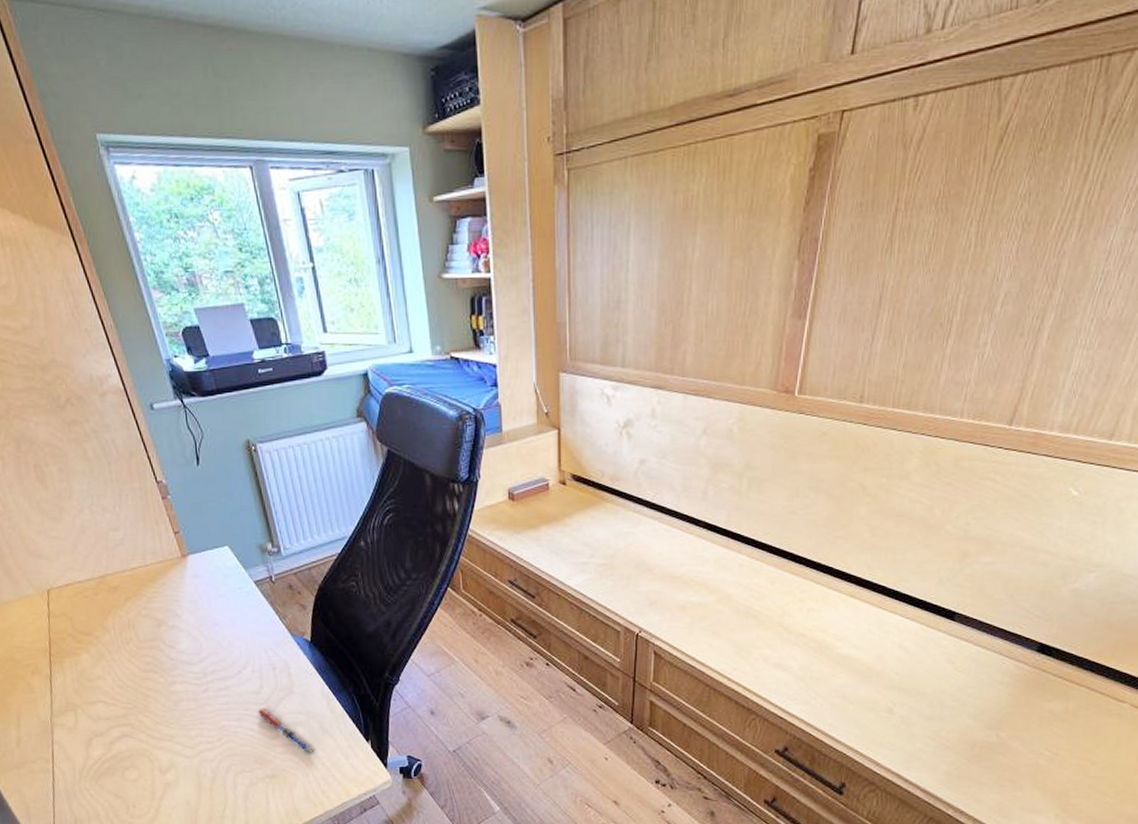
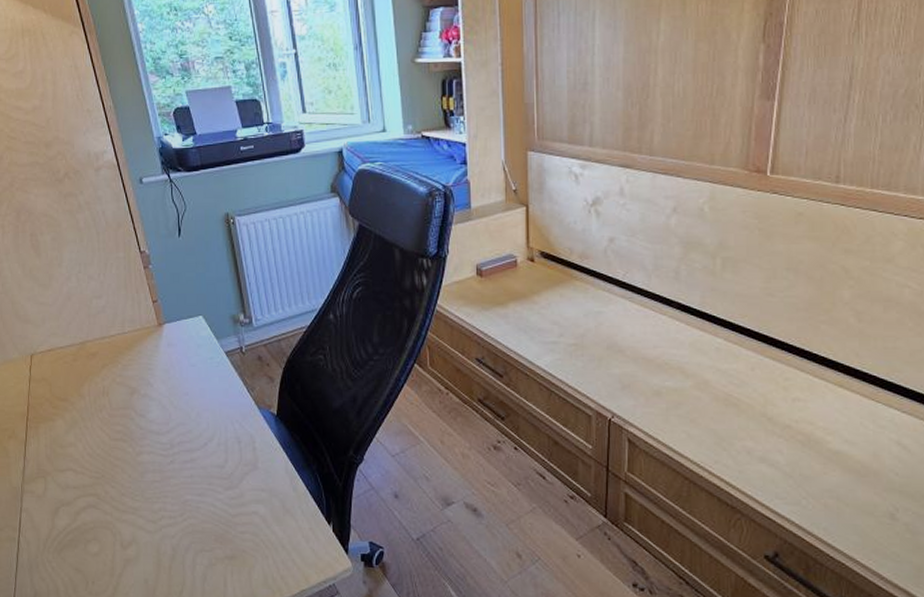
pen: present [257,708,316,756] -> none [221,483,277,537]

